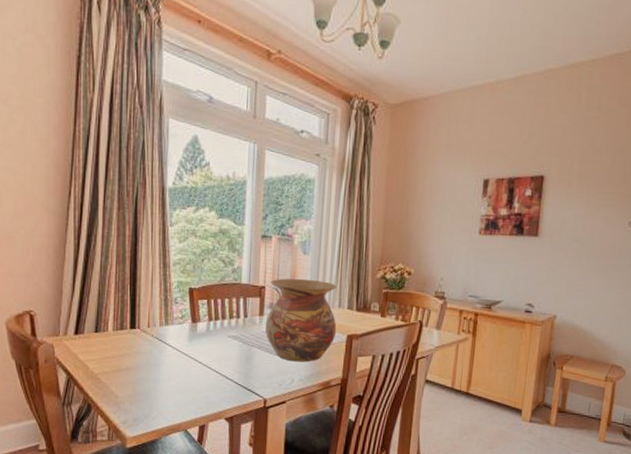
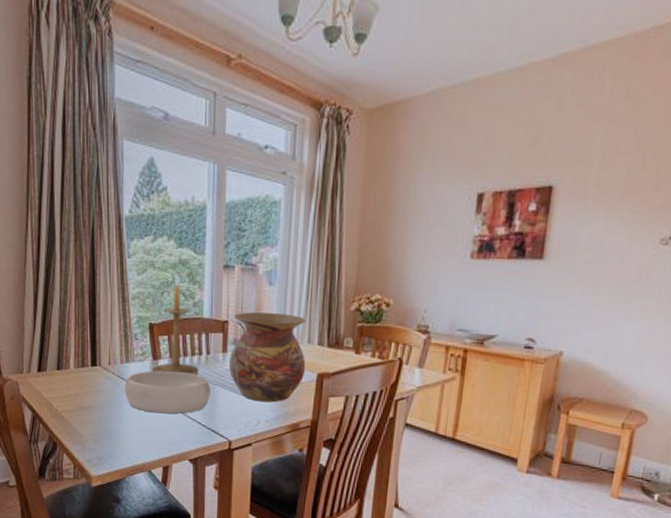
bowl: none [162,332,248,375] -> present [124,370,212,414]
candlestick: none [190,242,237,337] -> present [151,273,199,375]

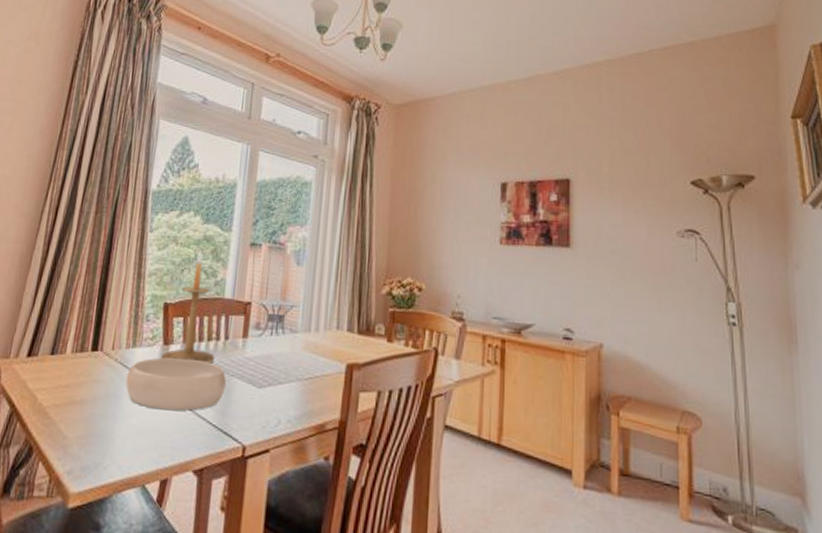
vase: present [228,312,306,403] -> none [248,293,335,398]

